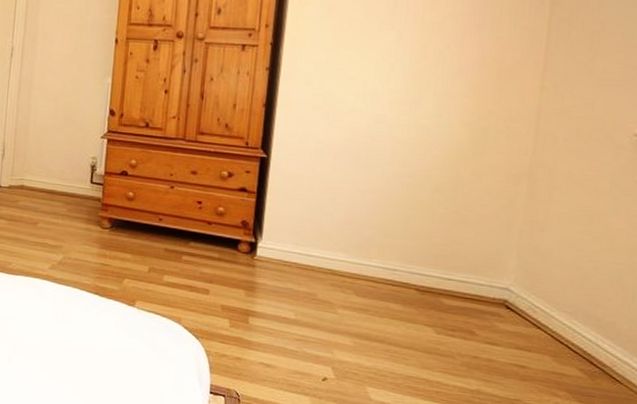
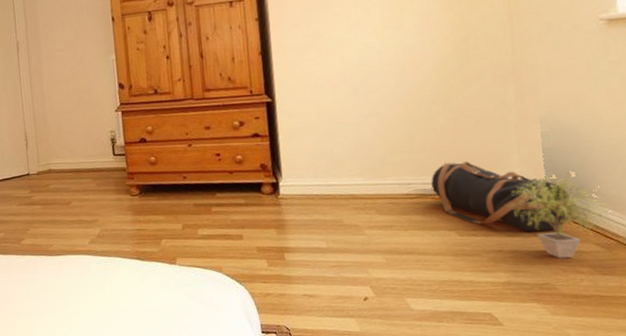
duffel bag: none [417,255,562,347] -> present [431,161,572,232]
potted plant: none [494,288,599,378] -> present [508,171,607,258]

